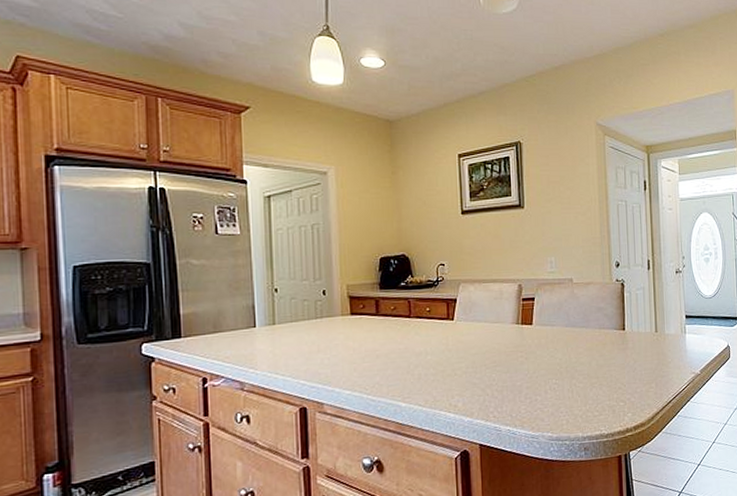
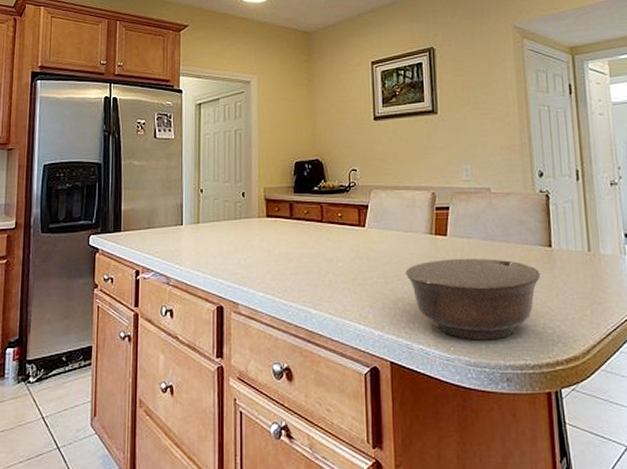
bowl: none [494,343,615,418] -> present [406,258,541,340]

